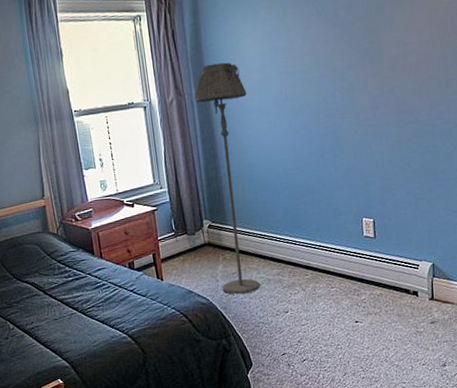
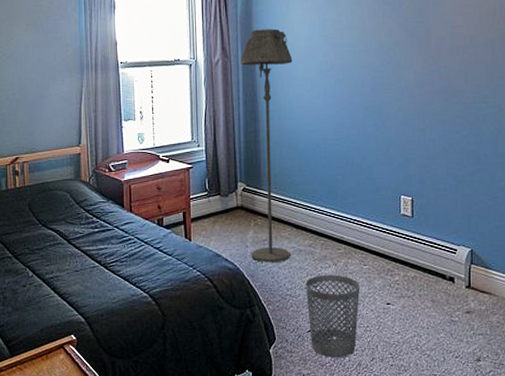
wastebasket: none [276,299,329,376] -> present [305,275,361,357]

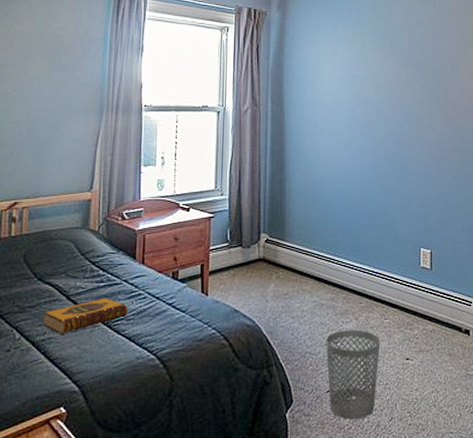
hardback book: none [49,242,121,274] -> present [42,297,128,335]
floor lamp: present [240,28,293,263] -> none [269,81,321,318]

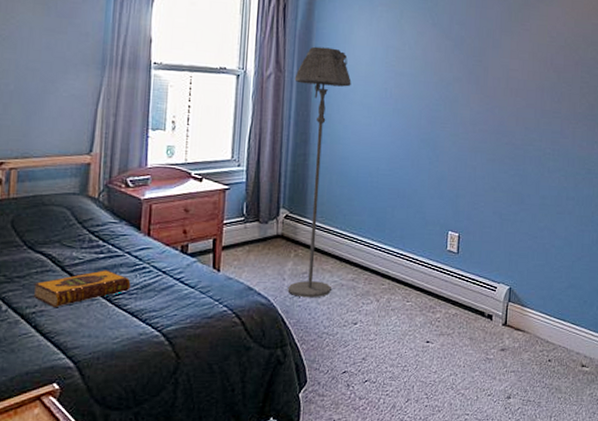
floor lamp: none [269,81,321,318] -> present [287,46,352,298]
wastebasket: present [326,330,381,419] -> none [344,311,402,400]

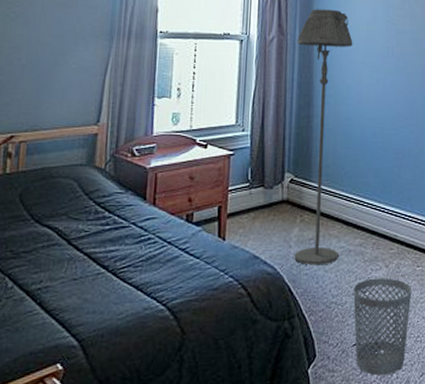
hardback book: present [33,270,131,308] -> none [38,242,136,284]
wastebasket: none [344,311,402,400] -> present [353,278,412,375]

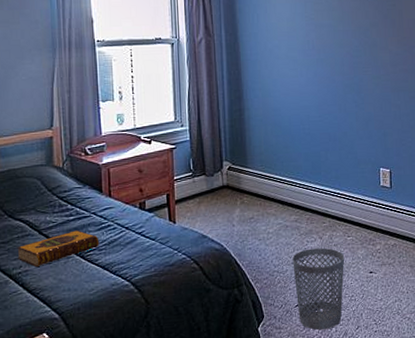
hardback book: none [38,242,136,284] -> present [17,230,100,268]
floor lamp: present [294,9,353,266] -> none [223,9,277,241]

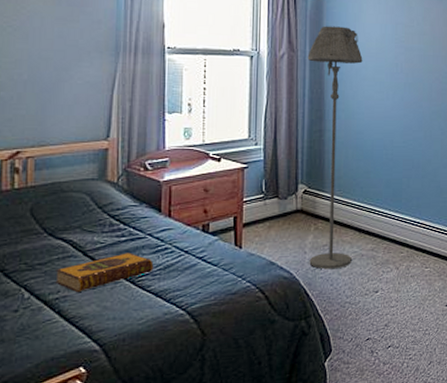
floor lamp: none [223,9,277,241] -> present [307,26,363,270]
wastebasket: present [292,247,345,330] -> none [366,278,421,365]

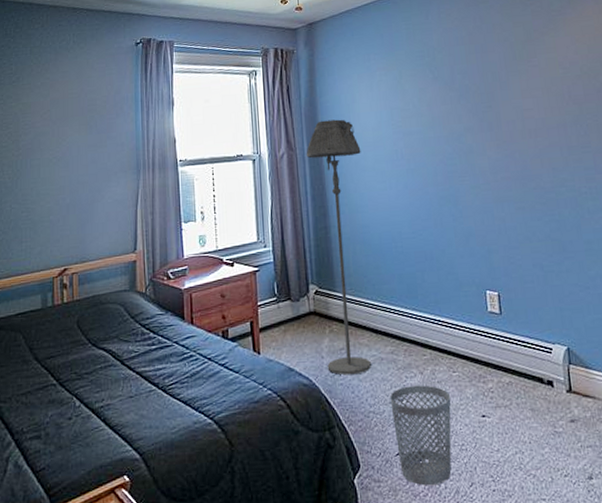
hardback book: present [55,252,154,293] -> none [100,361,182,402]
wastebasket: none [366,278,421,365] -> present [390,385,452,485]

